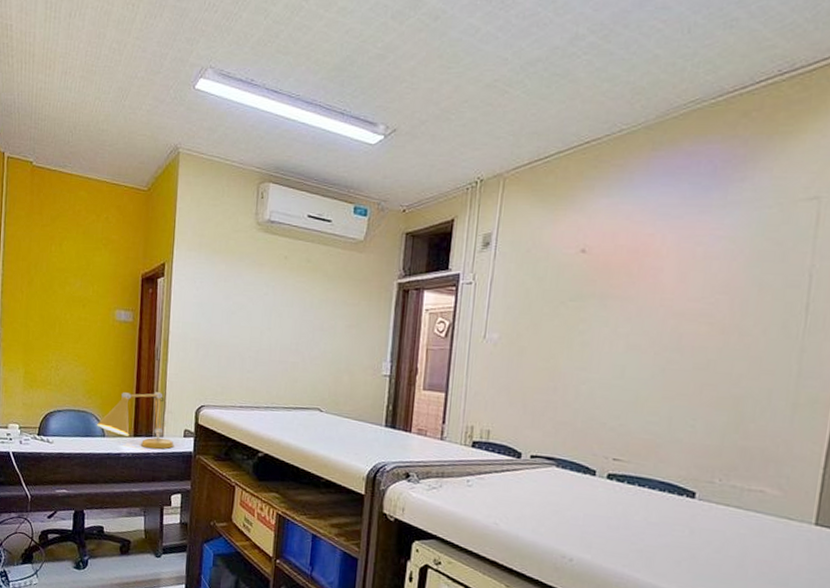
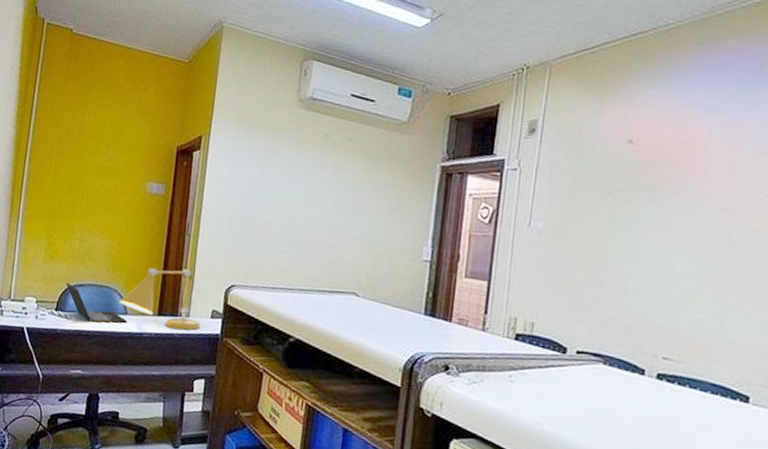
laptop: none [46,409,106,446] -> present [66,283,128,324]

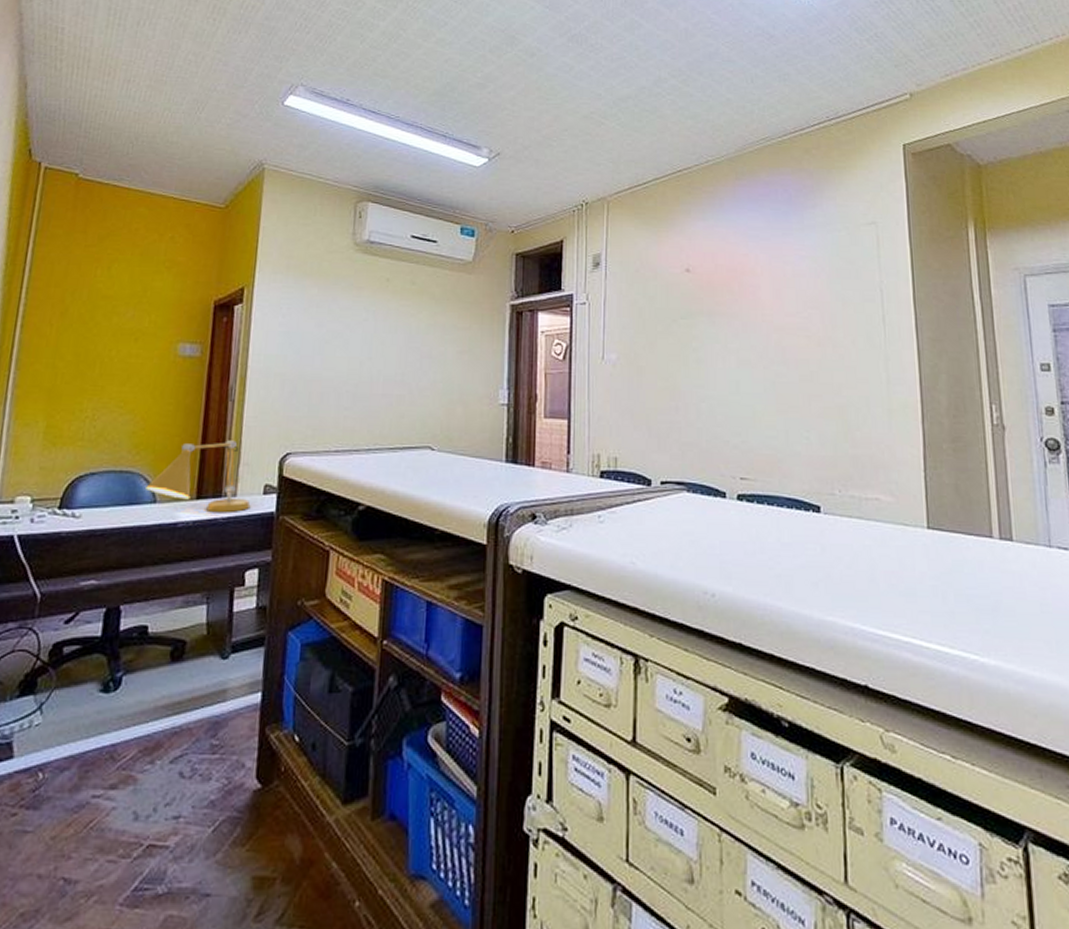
laptop: present [66,283,128,324] -> none [73,472,157,519]

